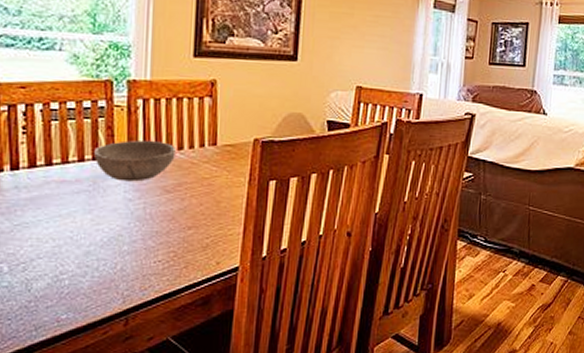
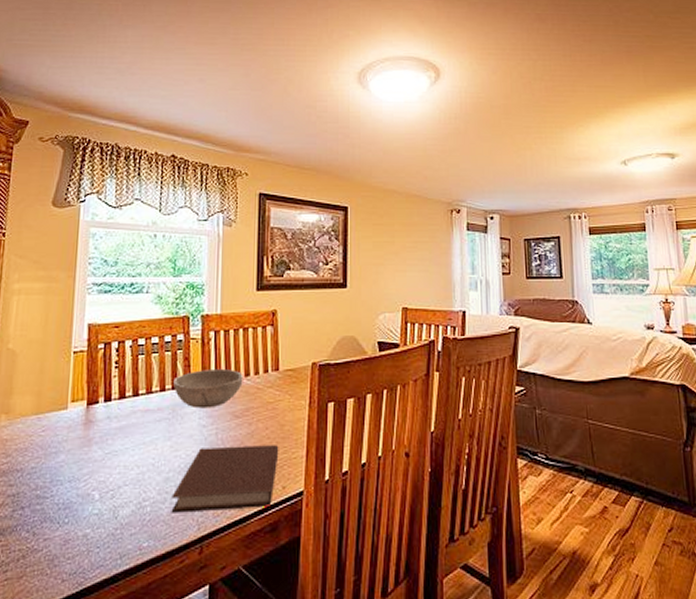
notebook: none [92,221,214,287] -> present [171,445,279,513]

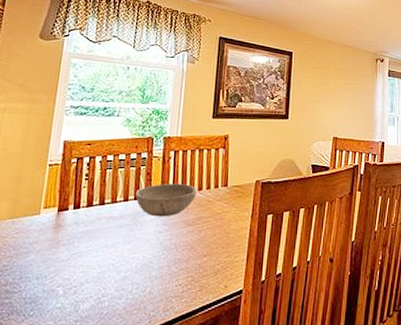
notebook: present [171,445,279,513] -> none [126,250,224,308]

